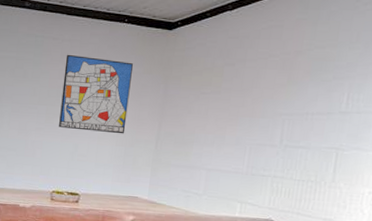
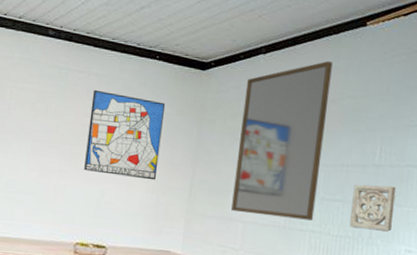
home mirror: none [196,12,301,167] -> present [231,60,333,221]
wall ornament: none [312,131,363,176] -> present [349,184,397,232]

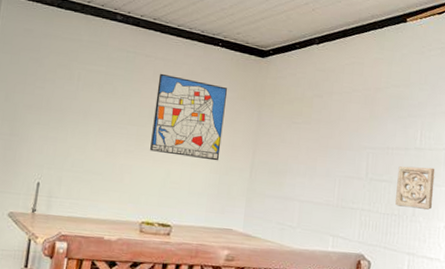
home mirror: present [231,60,333,221] -> none [289,52,378,200]

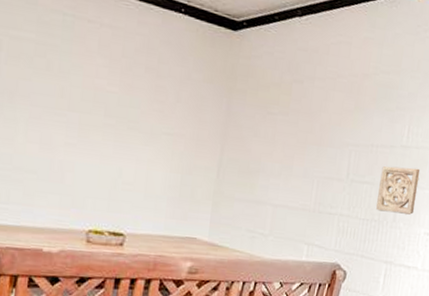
wall art: present [150,73,227,161] -> none [97,45,191,158]

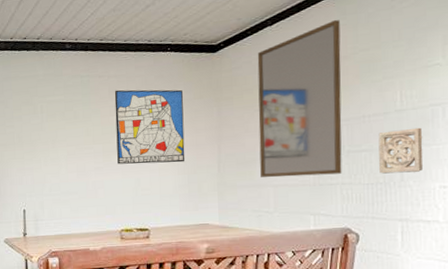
wall art: none [97,45,191,158] -> present [114,89,185,164]
home mirror: none [262,29,368,204] -> present [257,19,342,178]

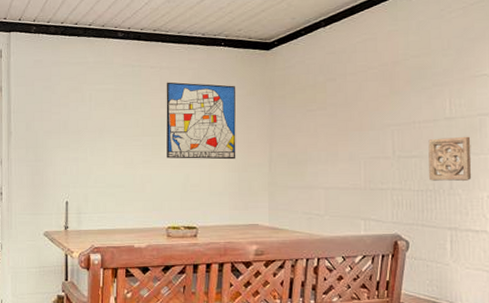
home mirror: present [257,19,342,178] -> none [310,25,393,180]

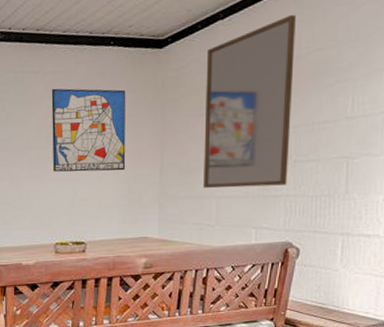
home mirror: none [310,25,393,180] -> present [204,14,296,189]
wall ornament: present [428,136,472,182] -> none [324,136,371,186]

